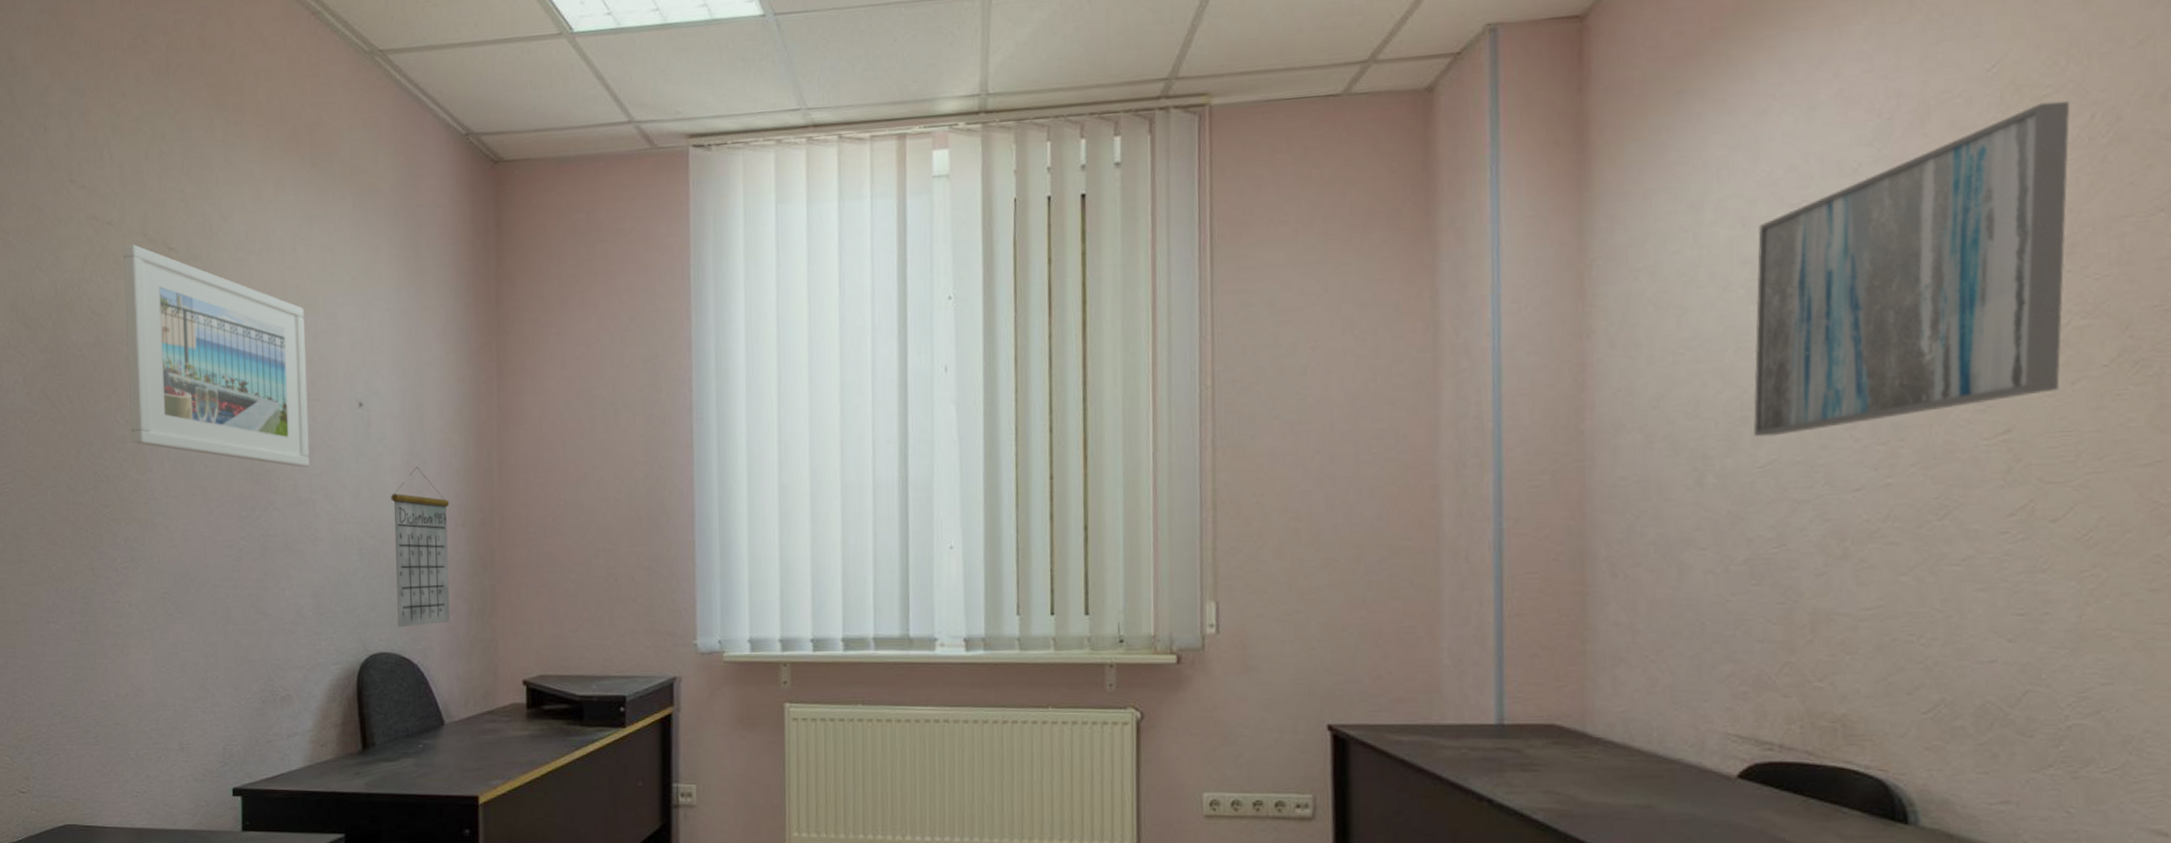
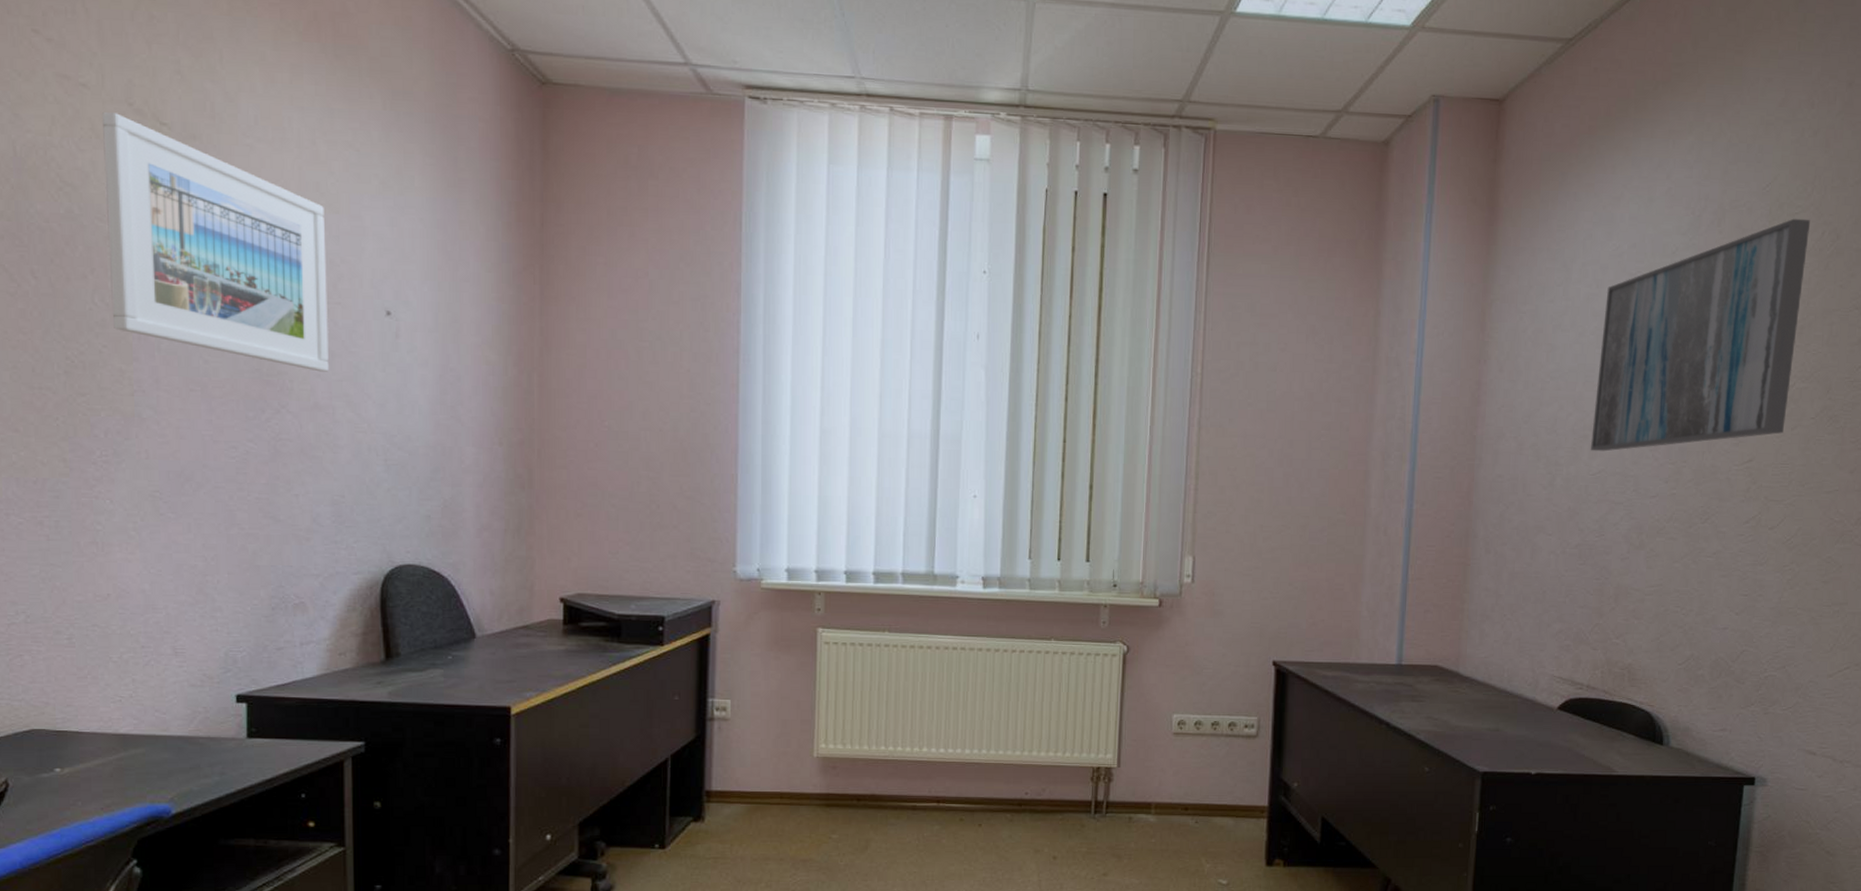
calendar: present [391,466,450,628] -> none [421,381,486,541]

